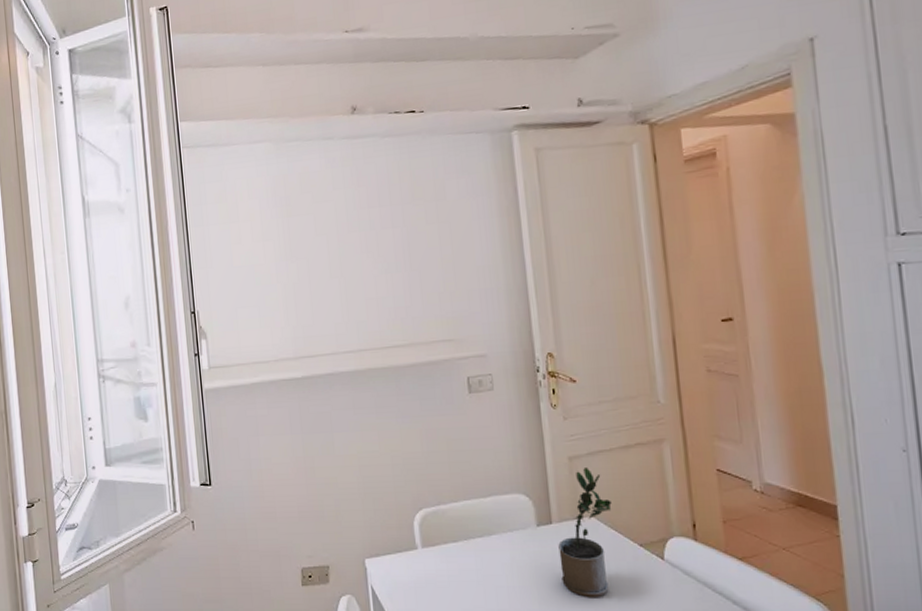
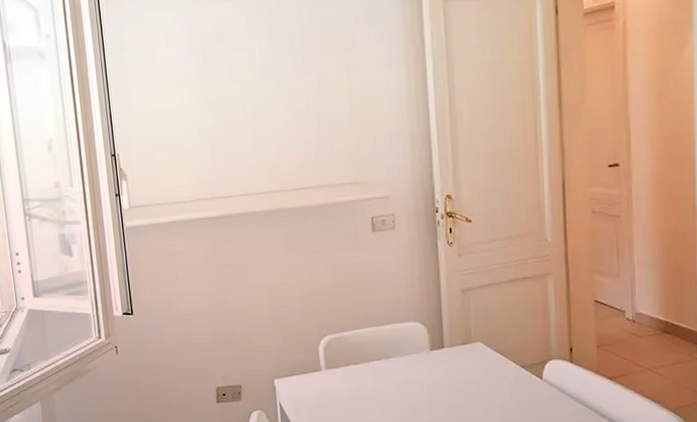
potted plant: present [558,466,612,598] -> none [449,298,498,413]

